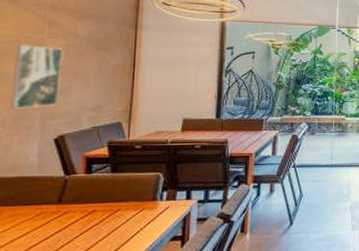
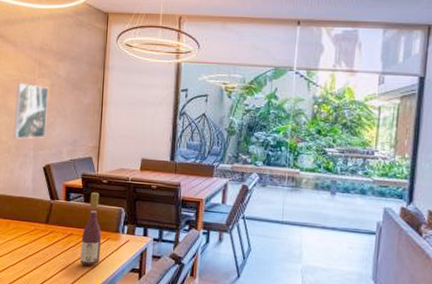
wine bottle: none [106,159,135,243] -> present [80,192,102,266]

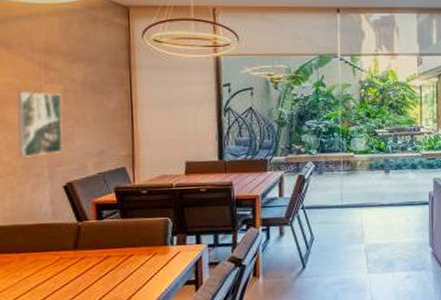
wine bottle: present [80,192,102,266] -> none [122,205,147,288]

